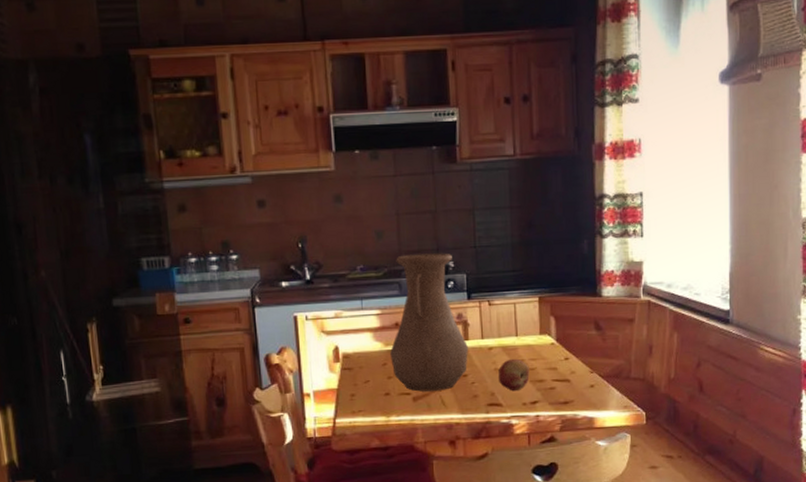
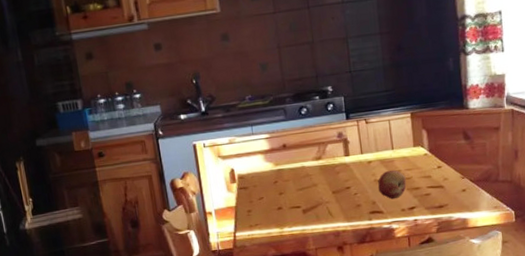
vase: present [390,253,469,392] -> none [280,79,350,205]

